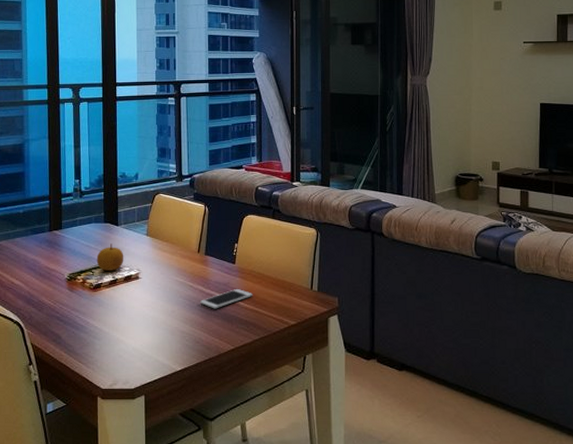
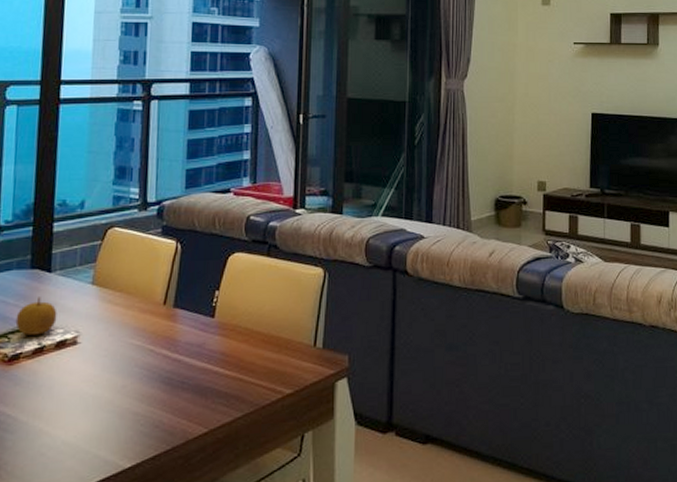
cell phone: present [200,288,252,309] -> none [163,350,236,380]

